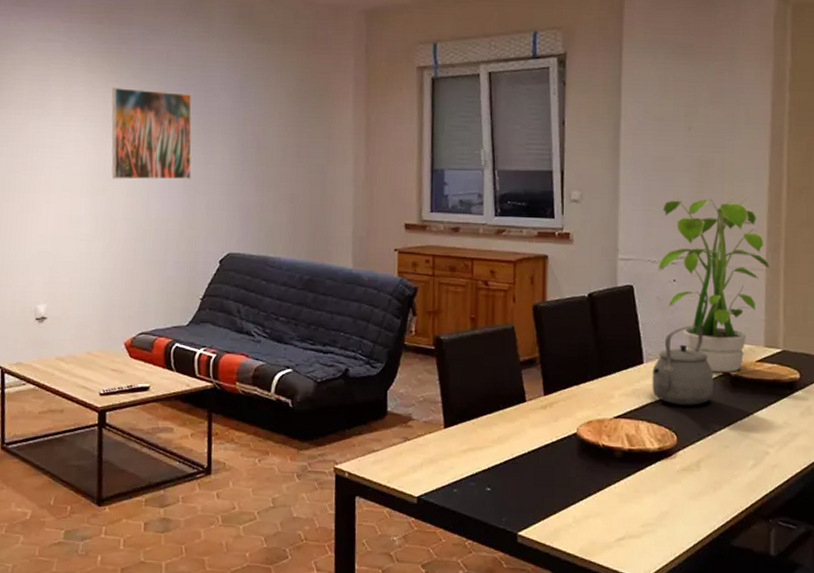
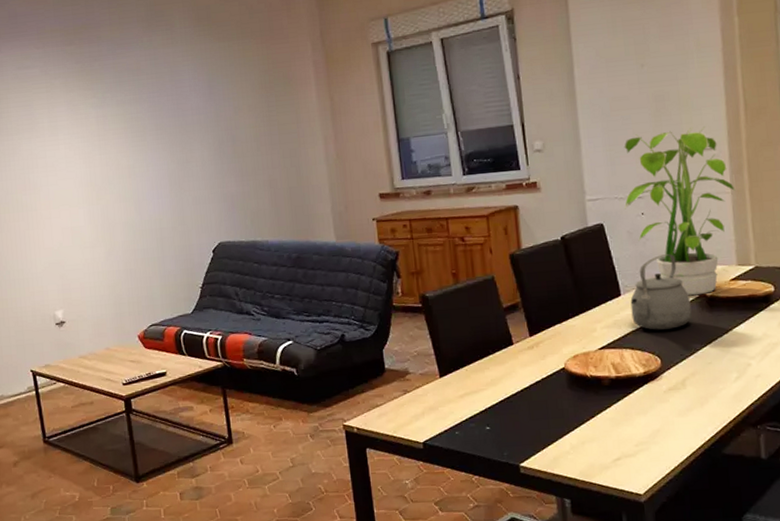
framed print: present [111,88,192,180] -> none [91,99,176,188]

